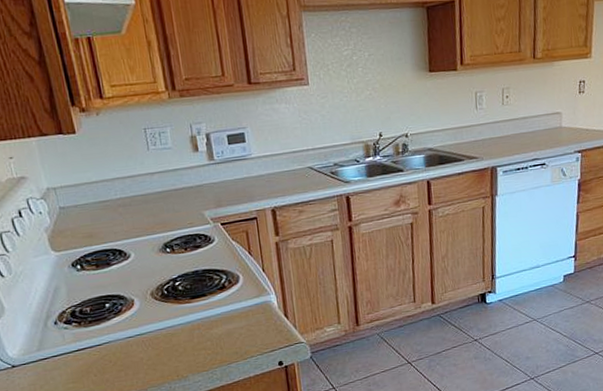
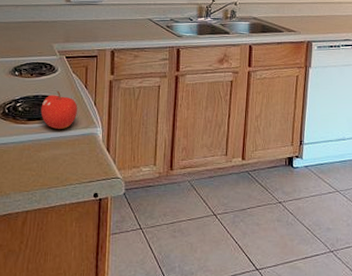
fruit: none [203,262,246,303] -> present [40,90,77,129]

